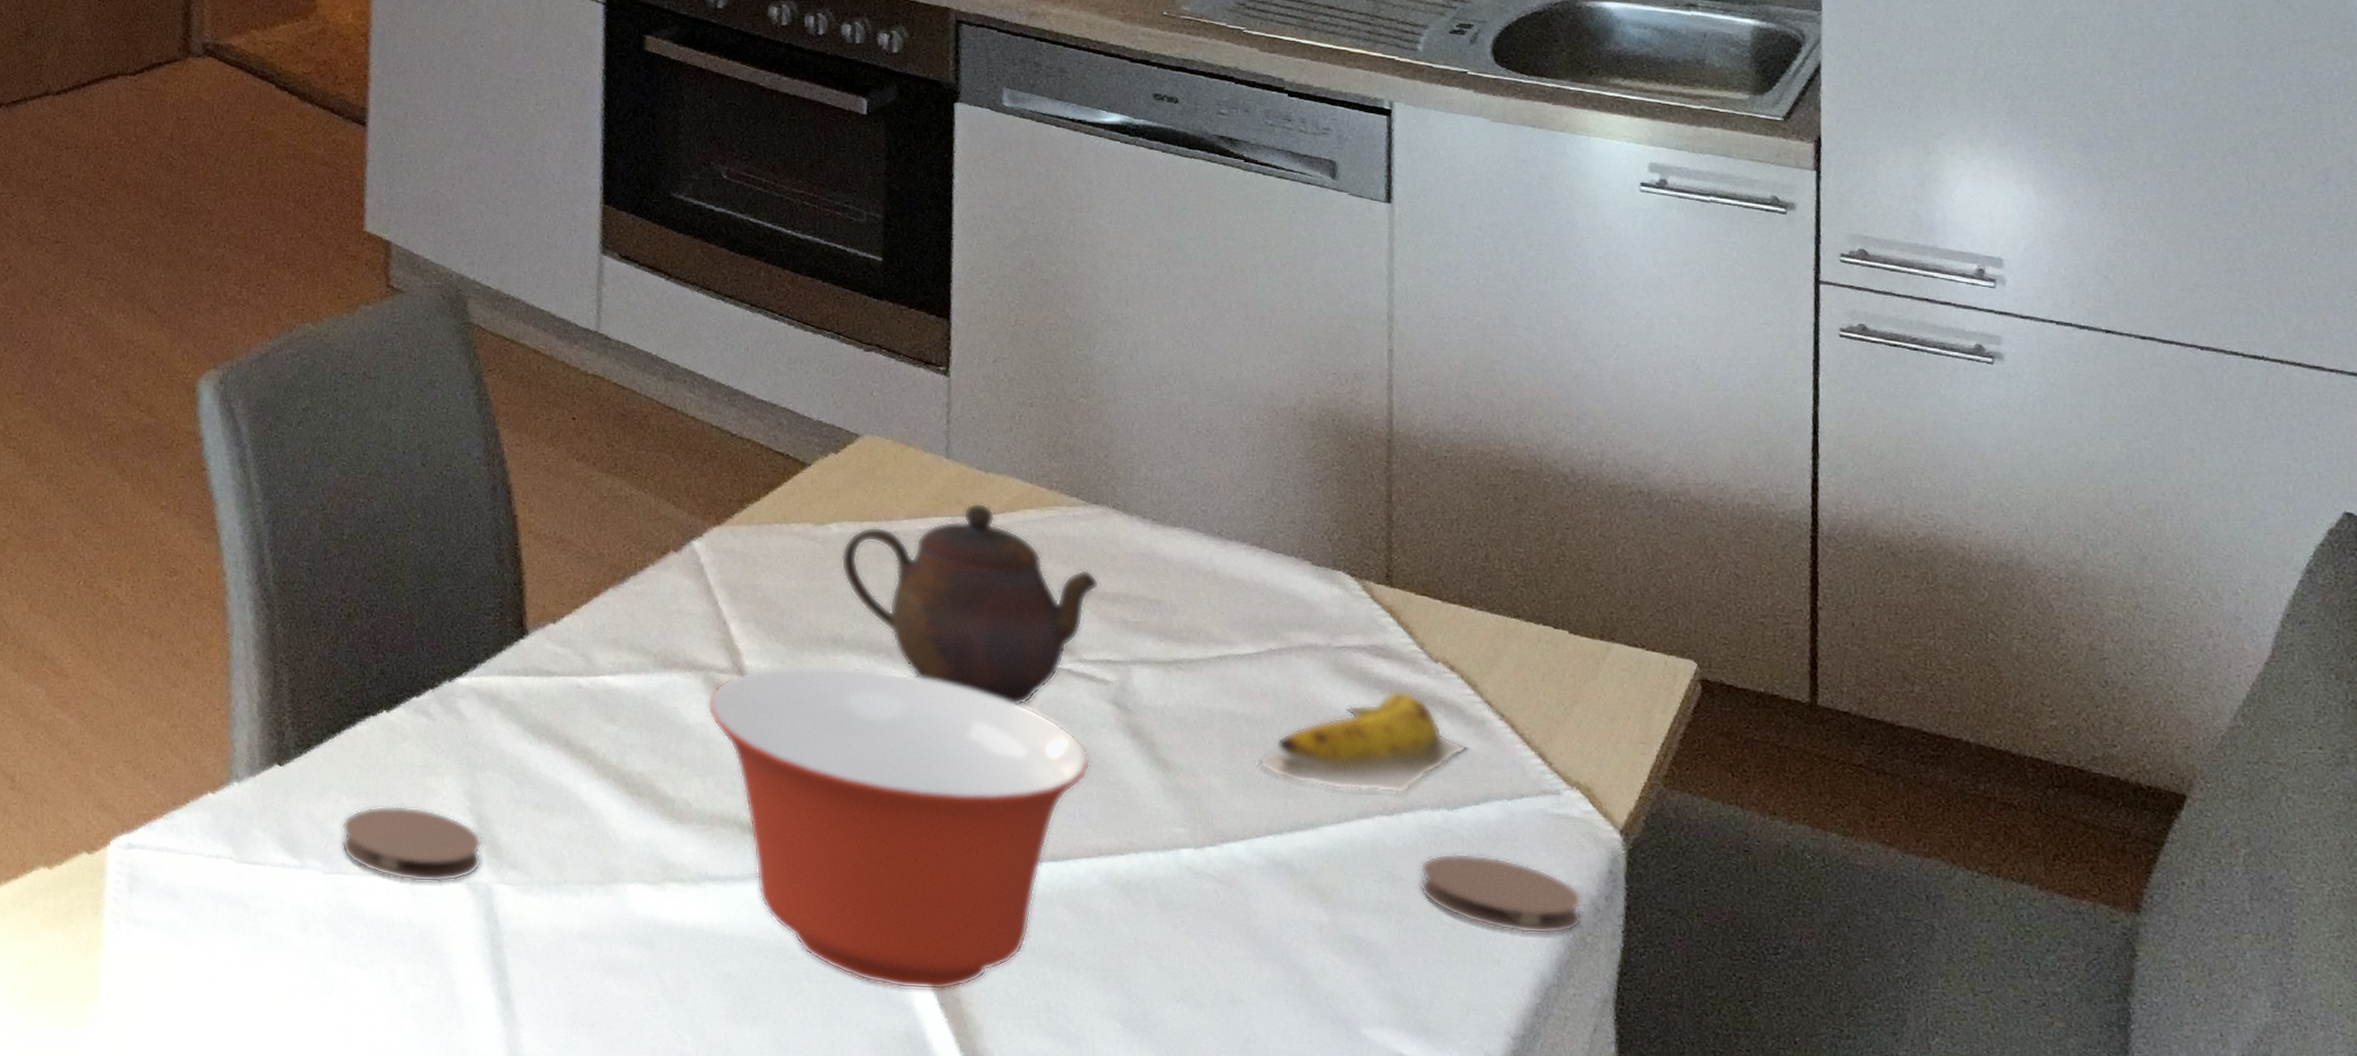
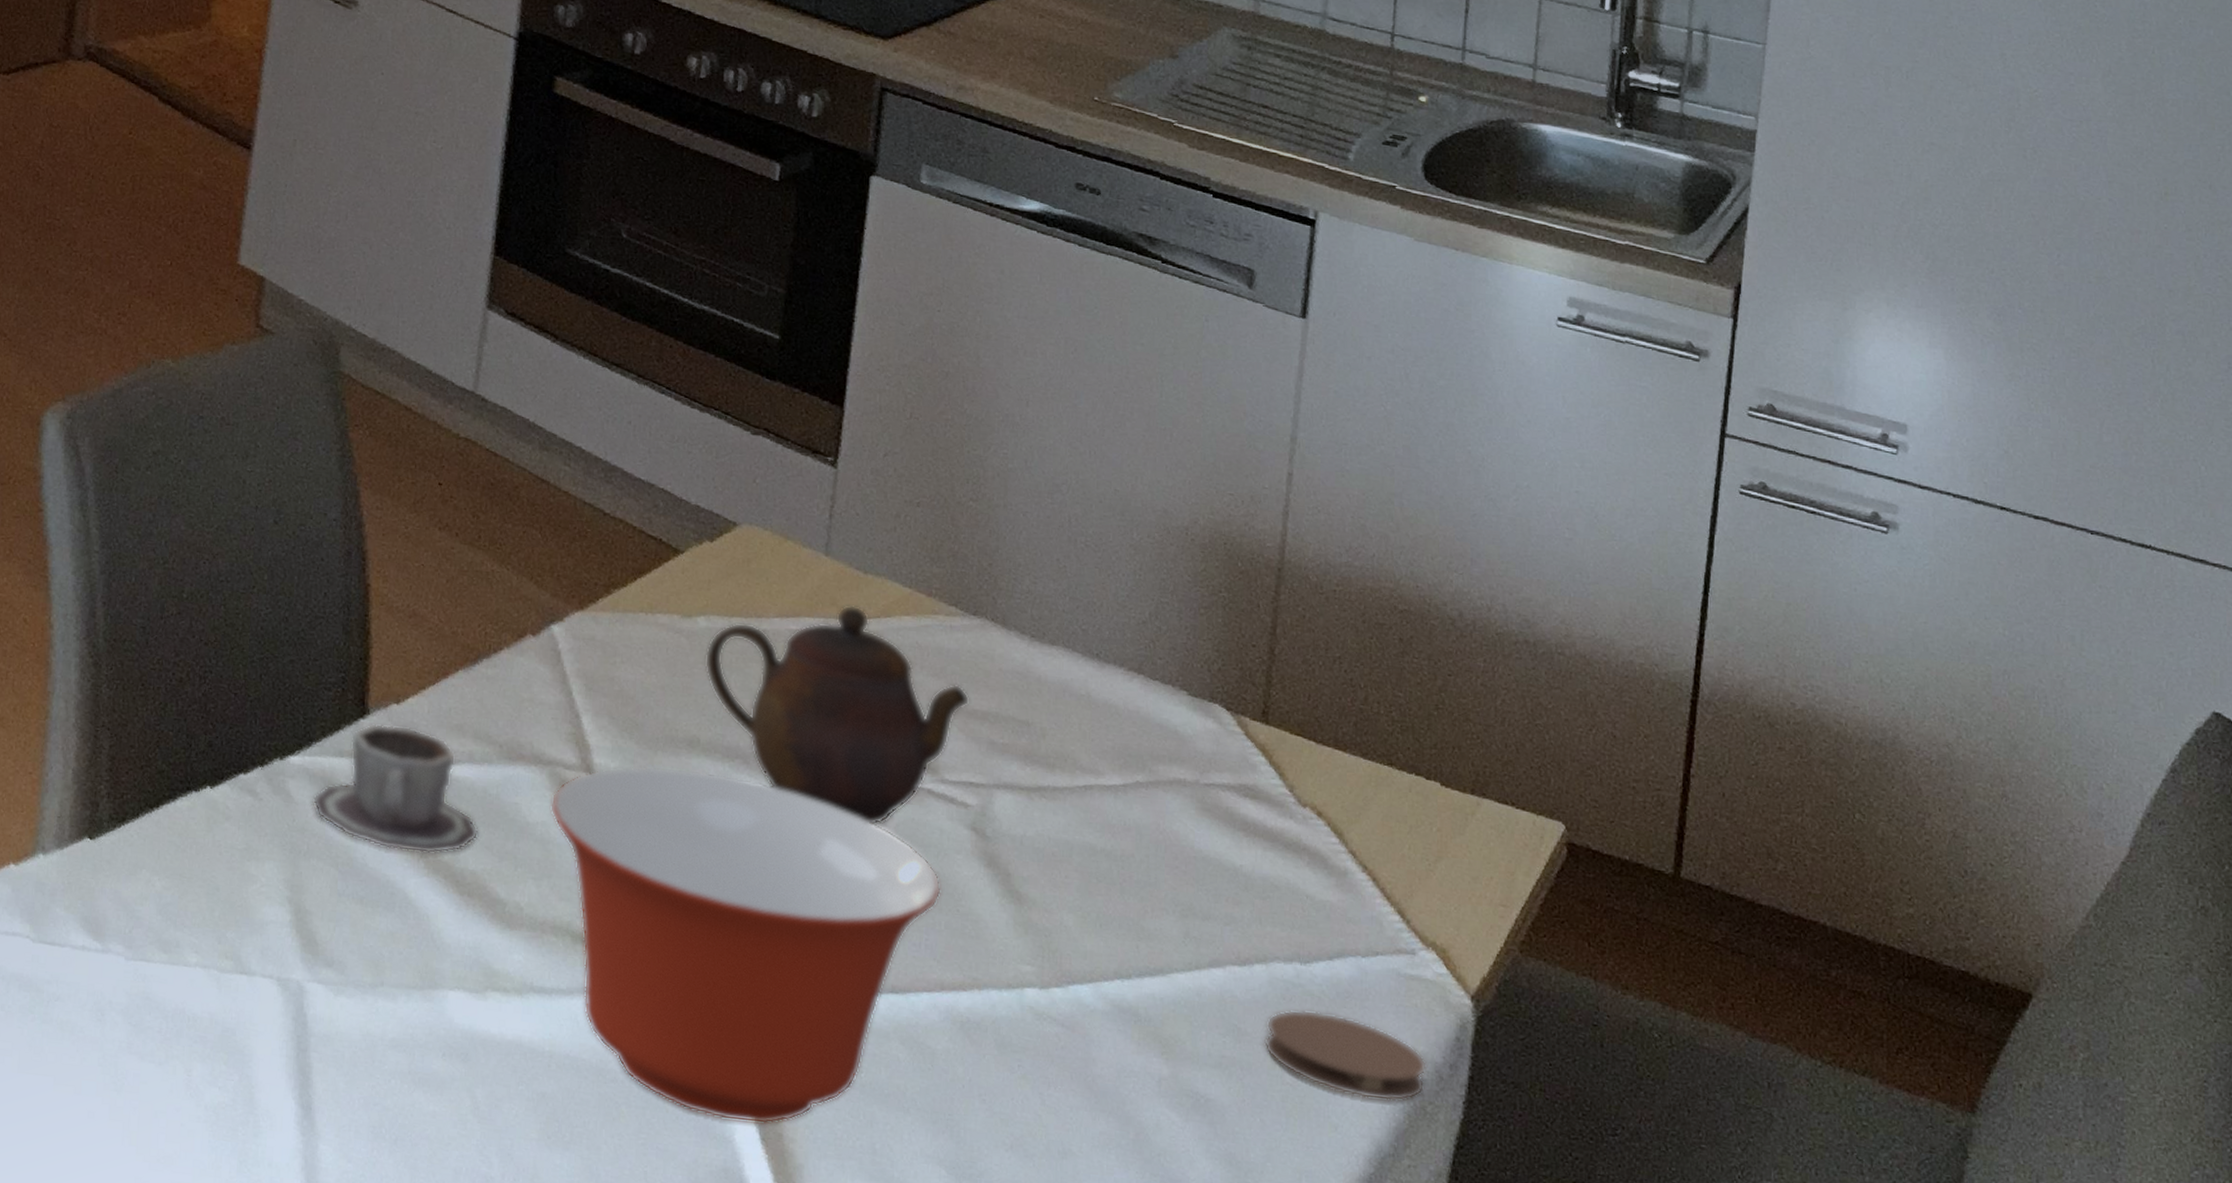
coaster: present [341,805,482,883] -> none [148,889,298,977]
cup: none [483,642,643,759] -> present [312,723,479,854]
banana: present [1257,690,1468,794] -> none [1112,834,1327,944]

